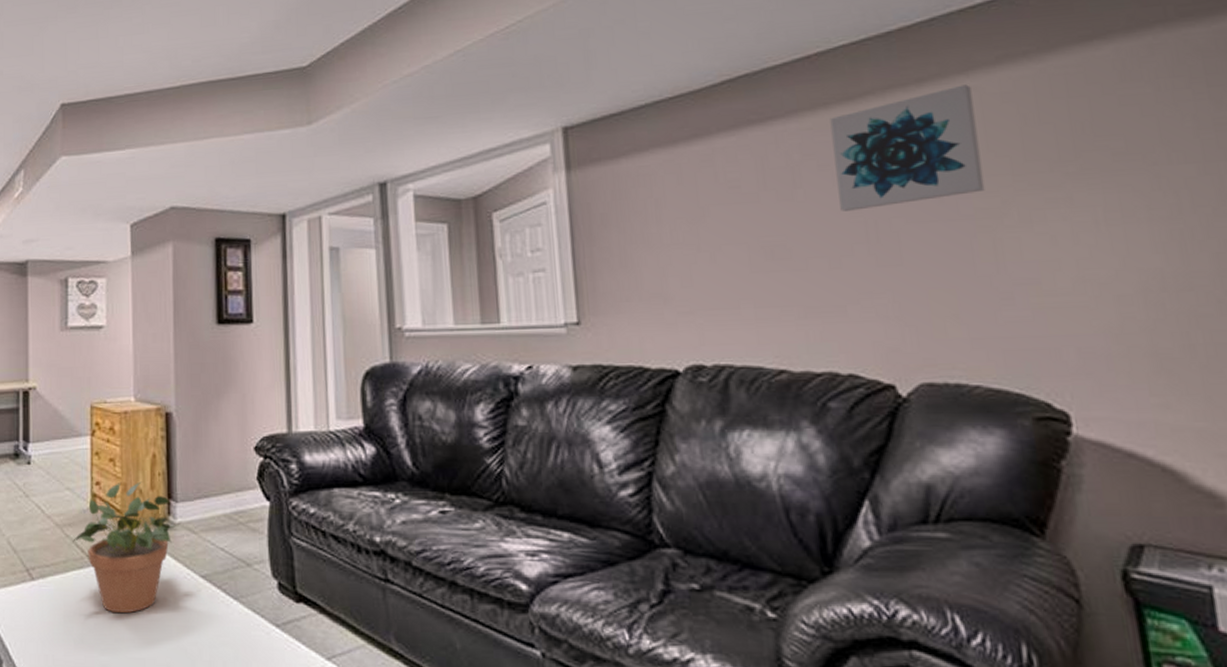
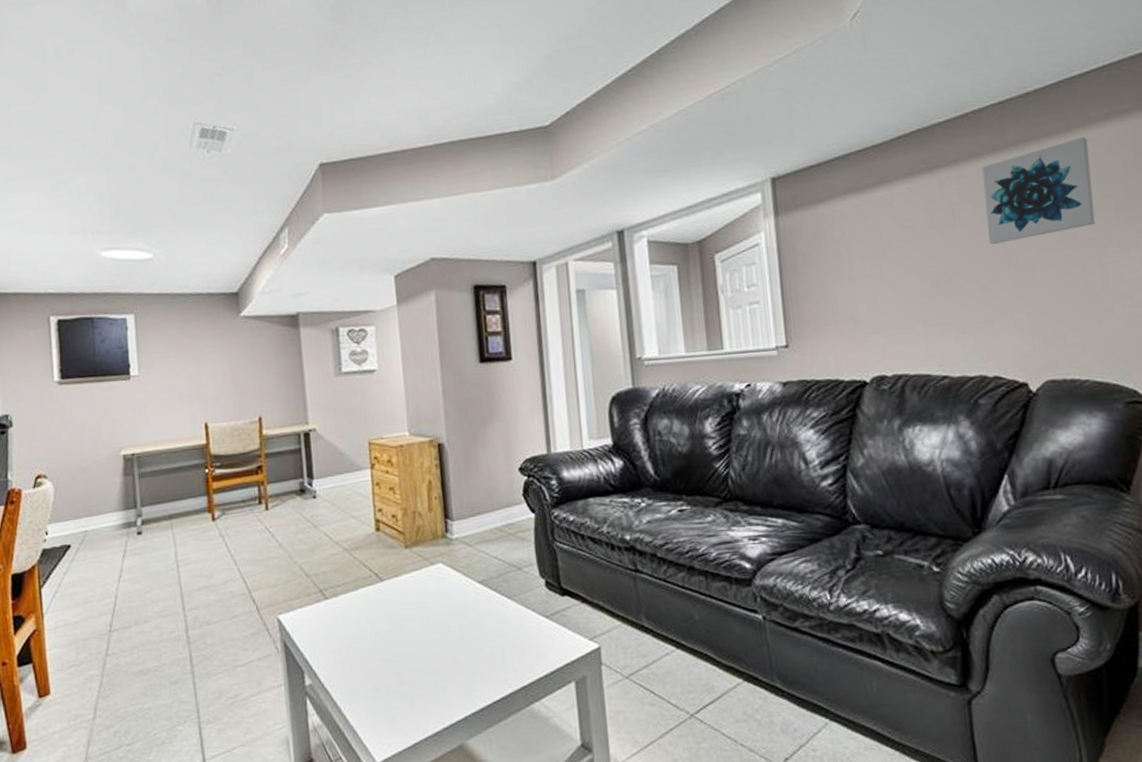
potted plant: present [73,481,179,614] -> none [361,505,456,620]

